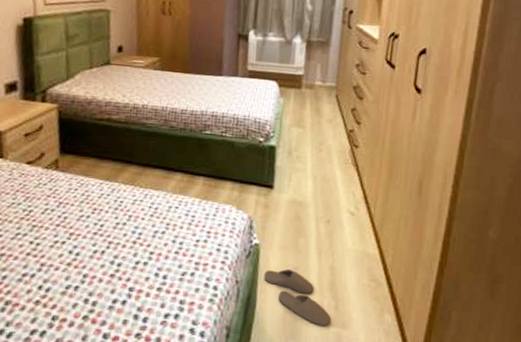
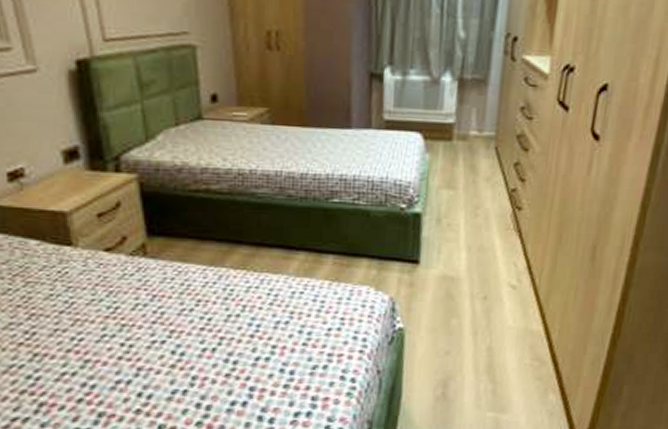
slippers: present [264,269,332,326] -> none [410,354,489,412]

